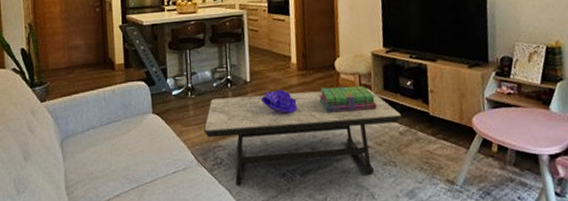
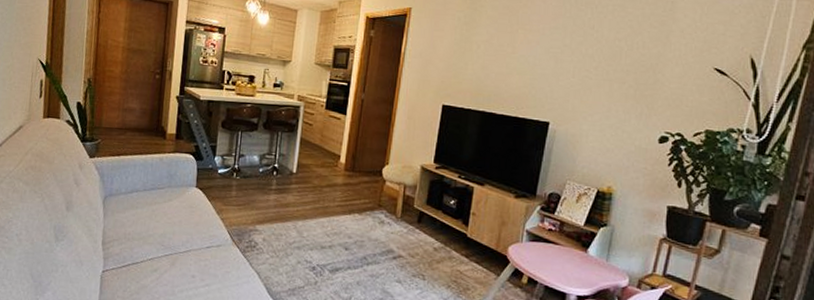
coffee table: present [203,88,402,186] -> none [242,184,440,283]
decorative bowl: present [260,89,299,114] -> none [303,185,339,211]
stack of books: present [318,86,377,113] -> none [360,192,417,222]

